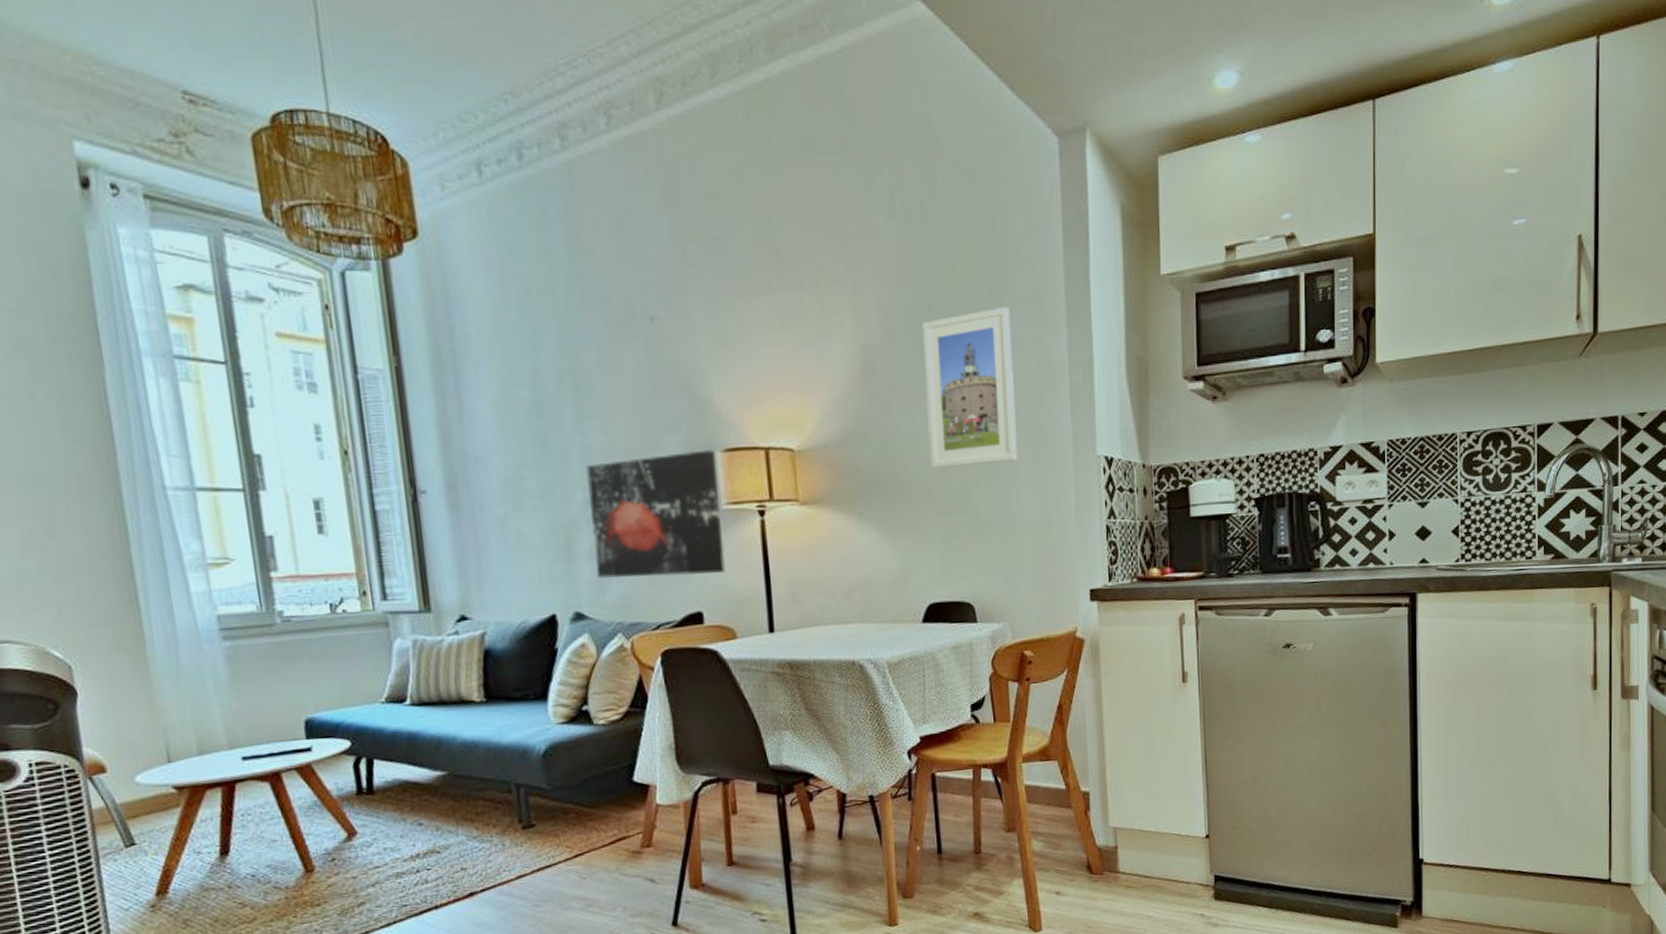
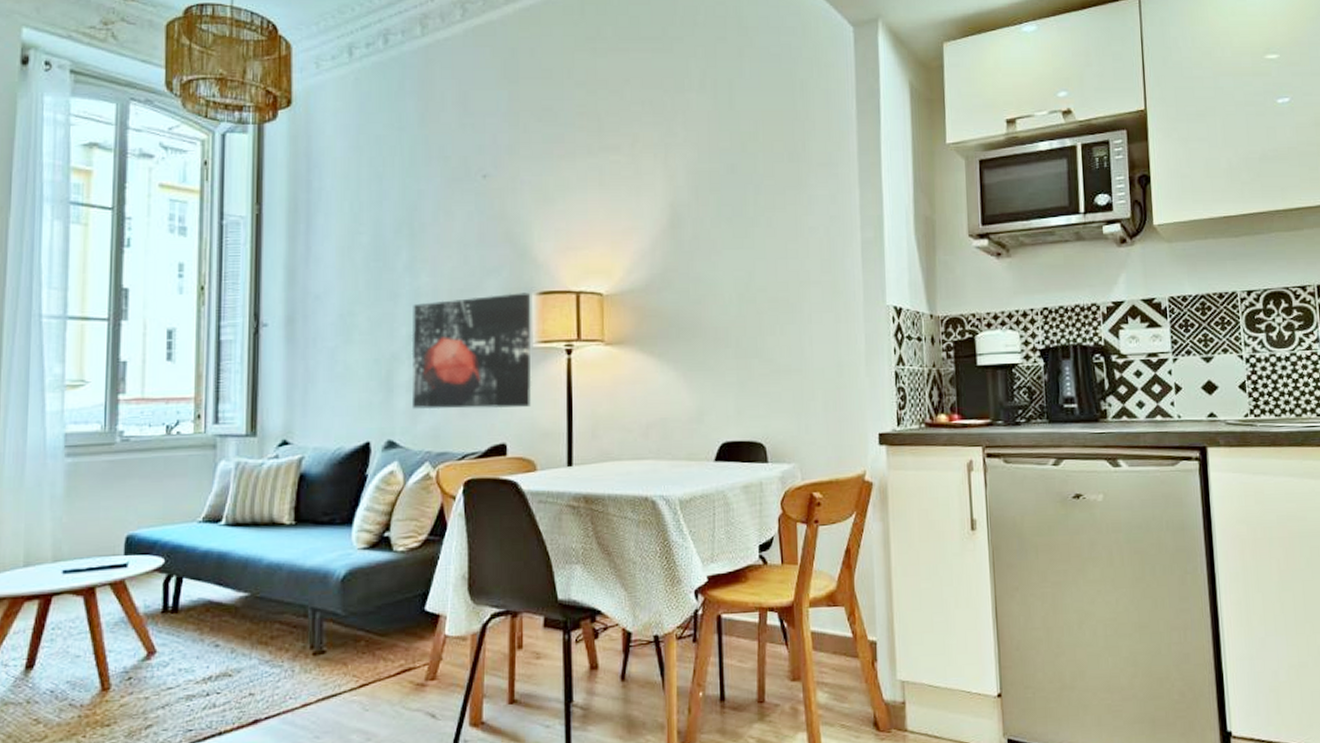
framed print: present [921,306,1018,468] -> none [726,169,811,314]

